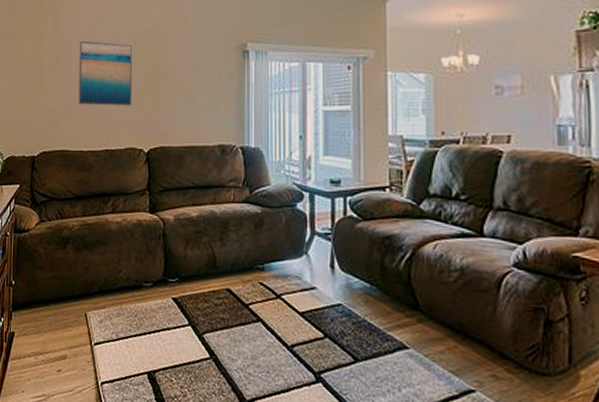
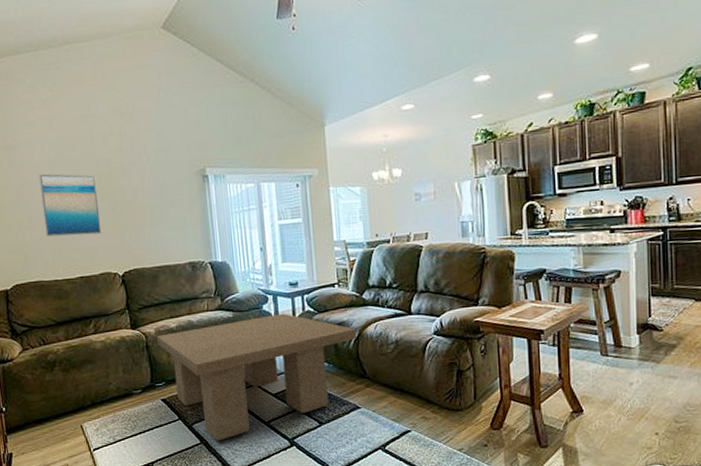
coffee table: none [175,215,410,360] -> present [156,313,357,441]

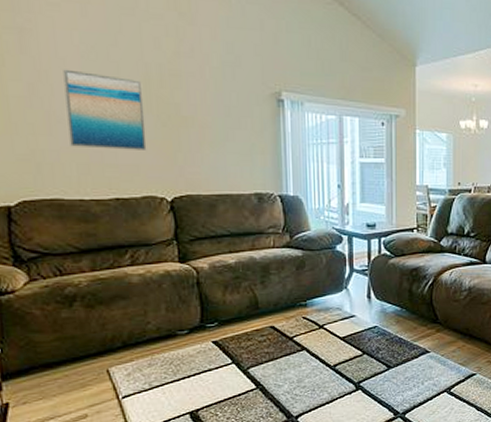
coffee table: present [156,313,357,441] -> none [210,254,432,386]

